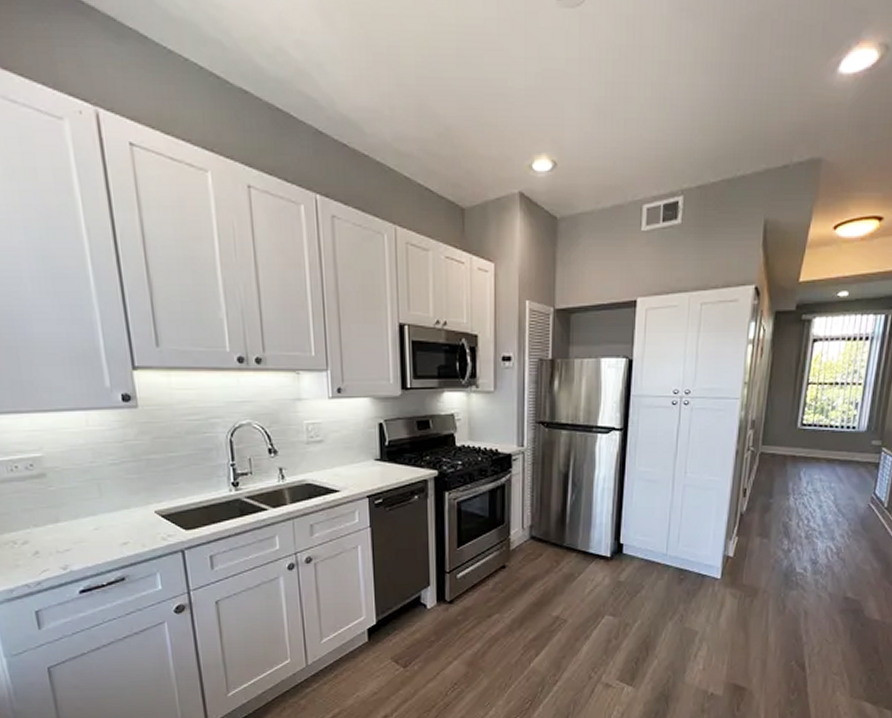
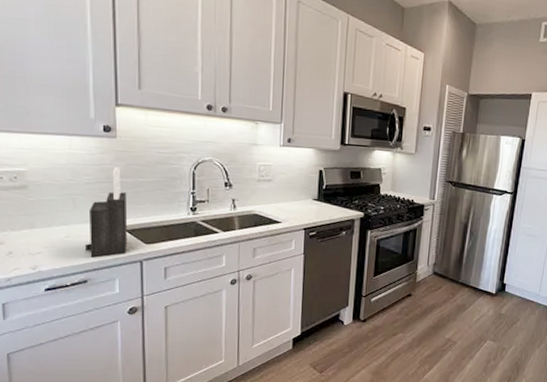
knife block: none [116,441,166,551] -> present [85,166,128,258]

